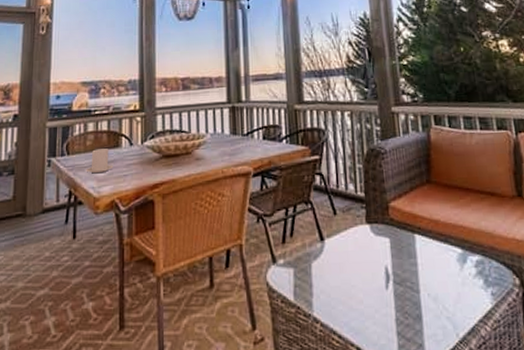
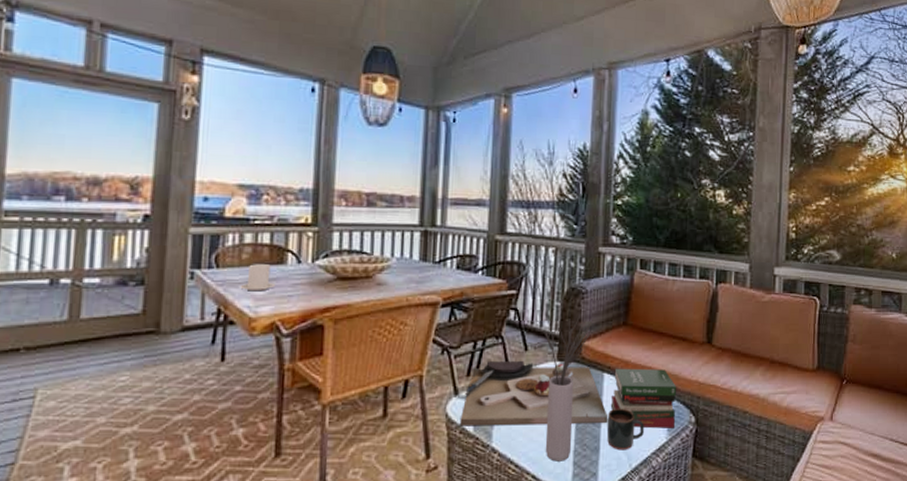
decorative tray: none [280,224,427,295] -> present [459,360,608,427]
vase: none [351,175,396,332] -> present [545,314,593,462]
books: none [425,227,500,293] -> present [610,368,677,428]
mug: none [425,271,466,318] -> present [606,408,644,450]

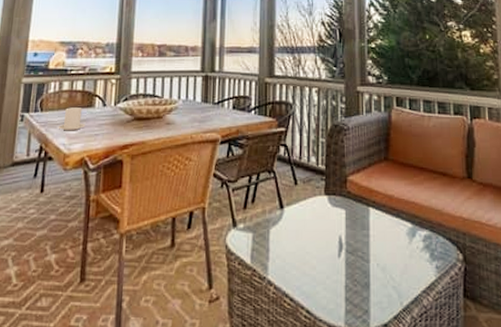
decorative tray: present [459,360,608,427] -> none [238,193,377,258]
vase: present [545,314,593,462] -> none [312,150,356,297]
mug: present [606,408,644,450] -> none [375,243,412,287]
books: present [610,368,677,428] -> none [377,202,444,266]

